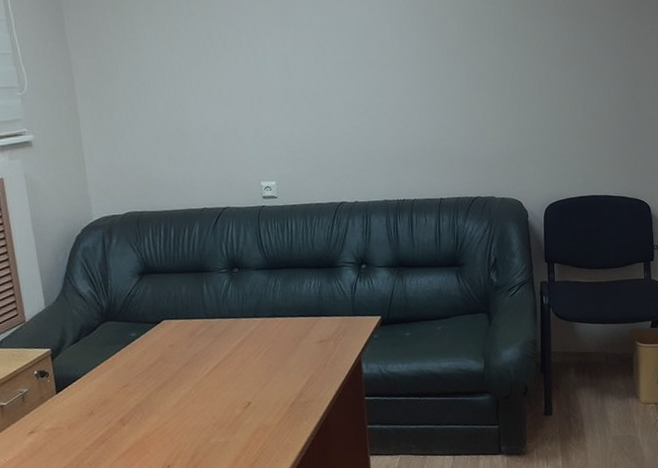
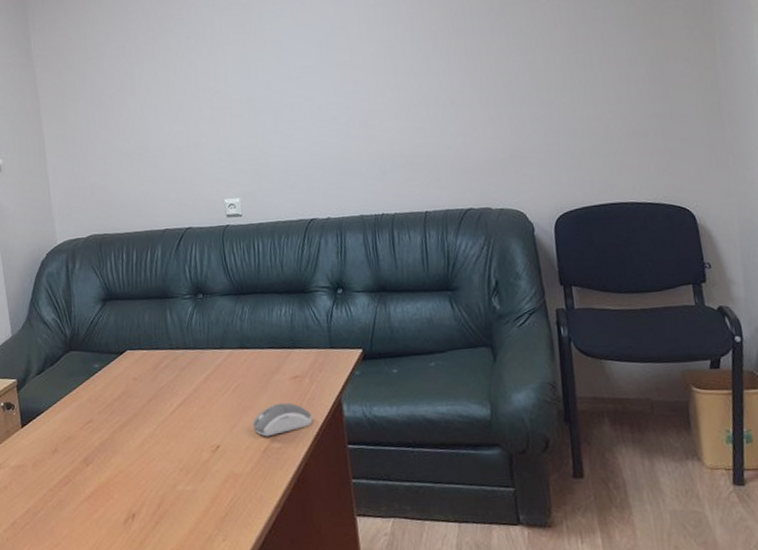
computer mouse: none [281,363,336,393] -> present [252,402,313,437]

